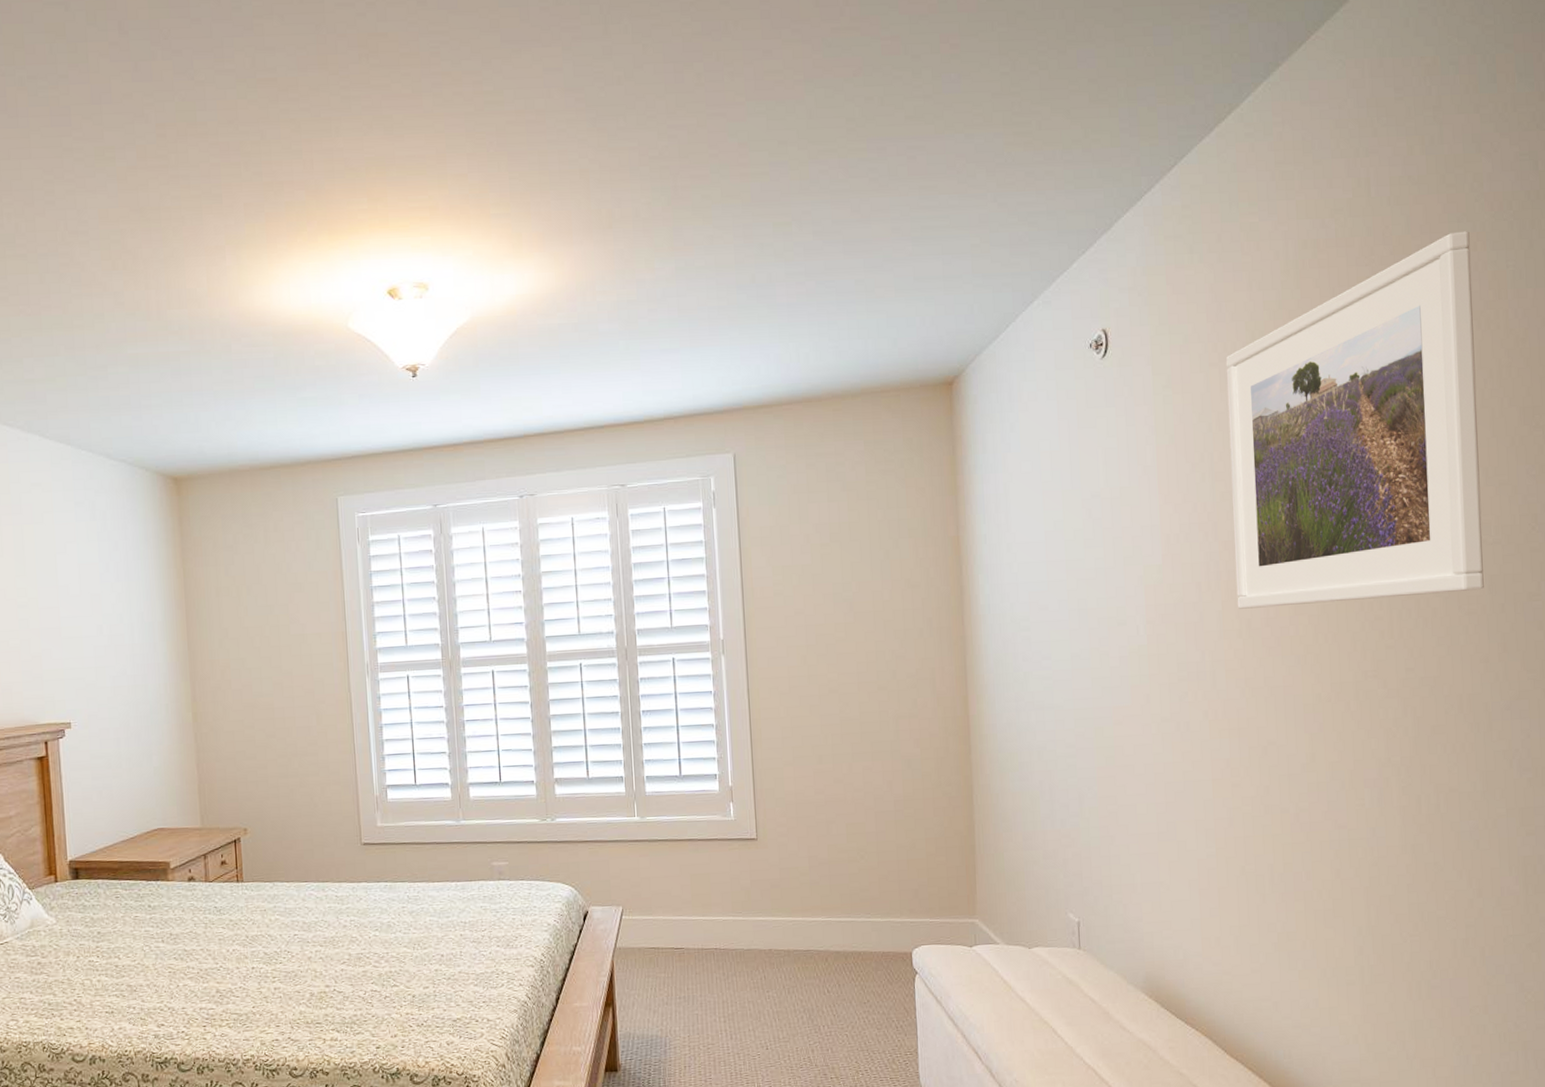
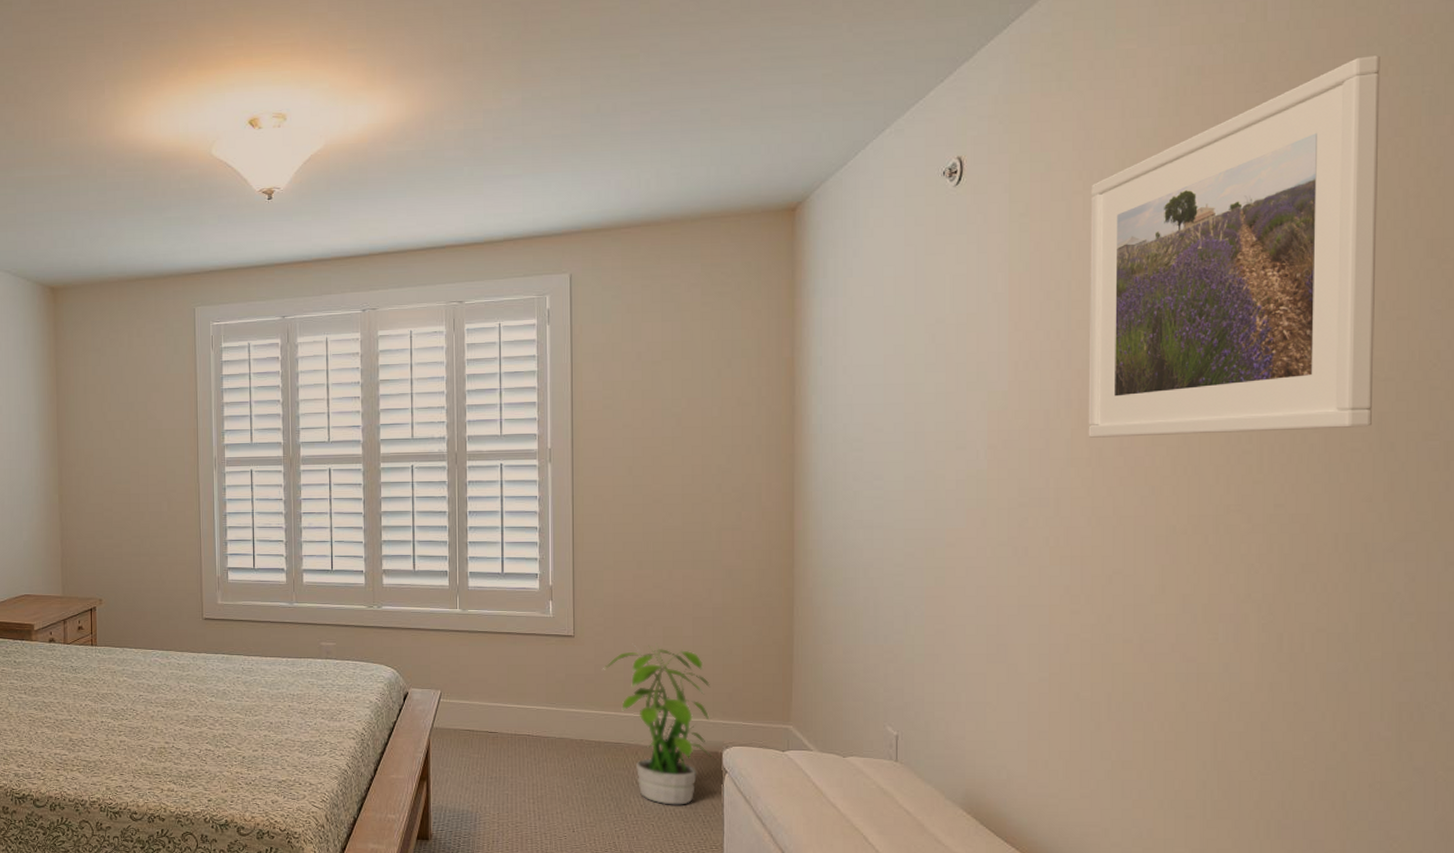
potted plant: none [787,841,901,1013] -> present [602,643,711,805]

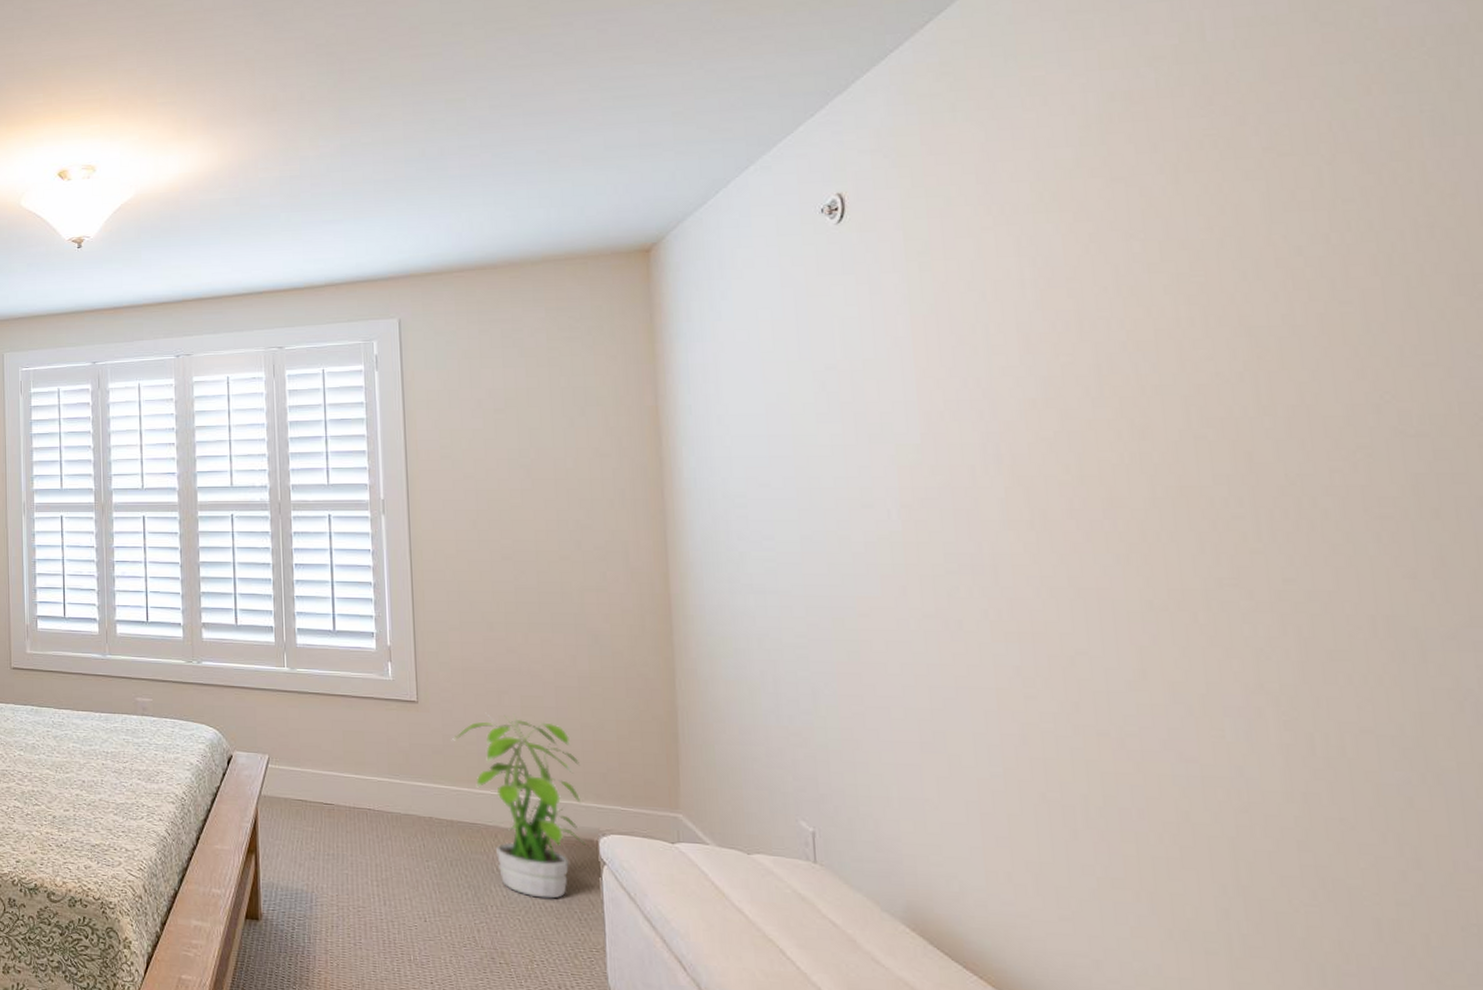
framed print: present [1088,55,1380,438] -> none [1003,73,1404,497]

